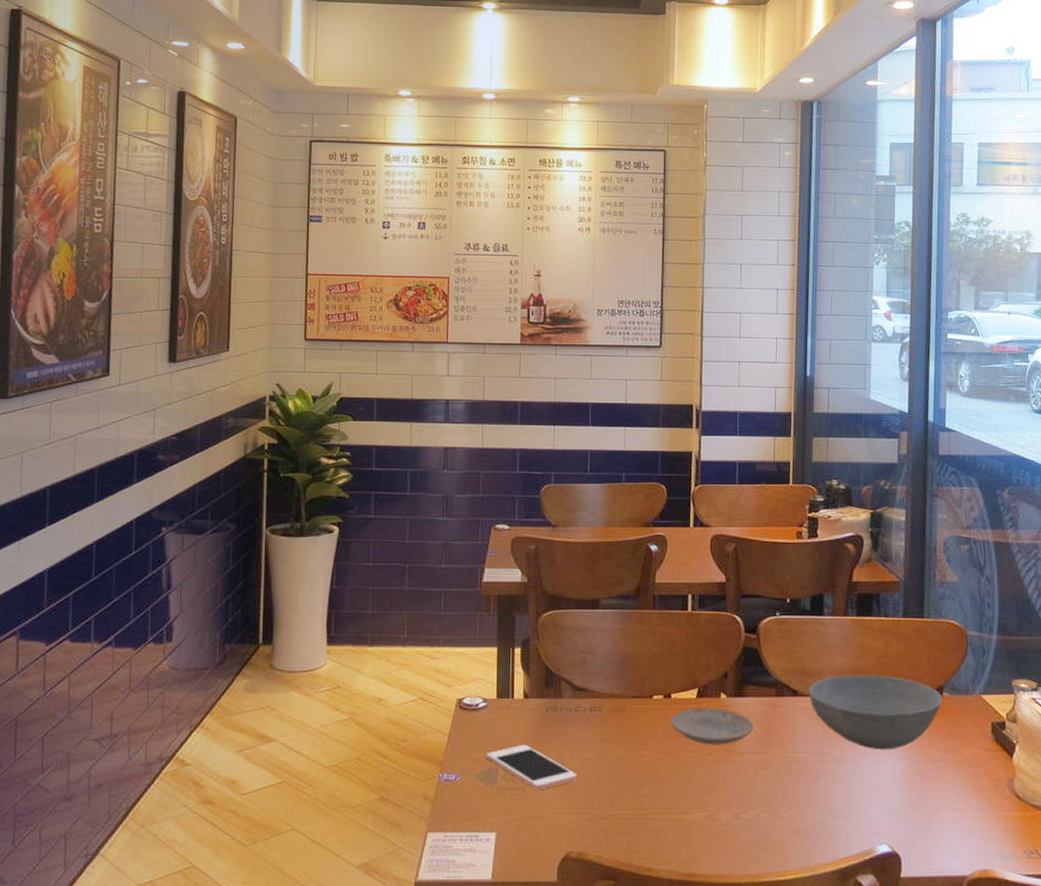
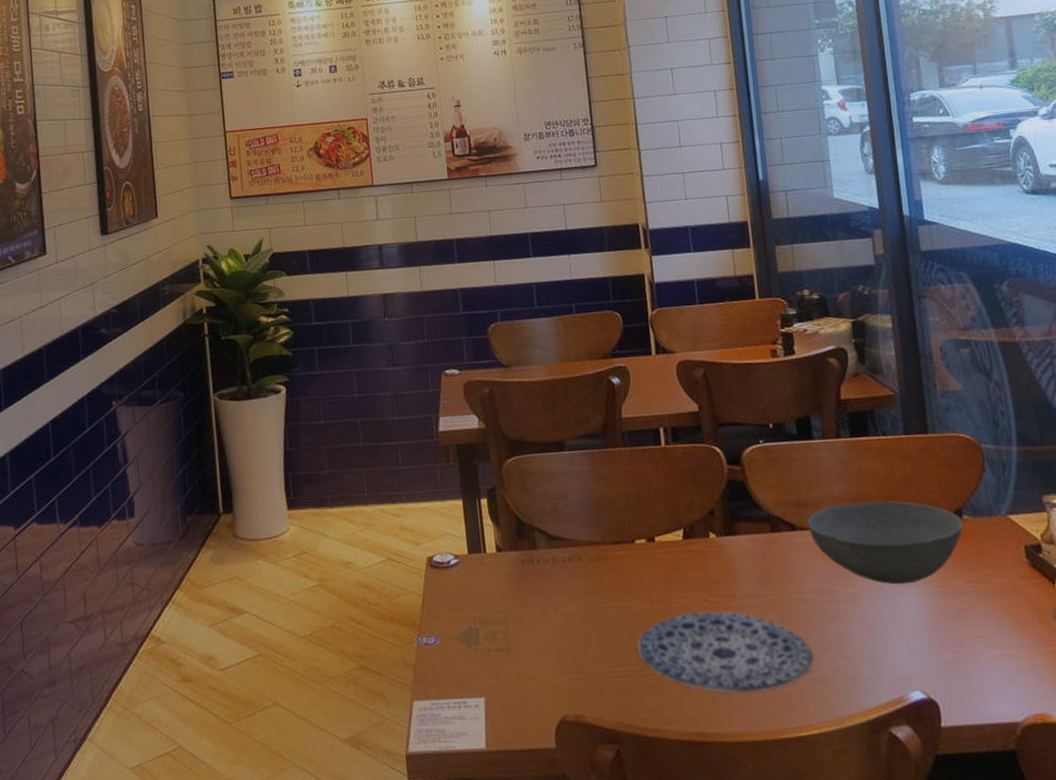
cell phone: present [486,744,578,791] -> none [464,601,565,650]
plate: none [643,764,799,840] -> present [637,611,814,694]
plate: present [670,708,754,745] -> none [657,549,752,591]

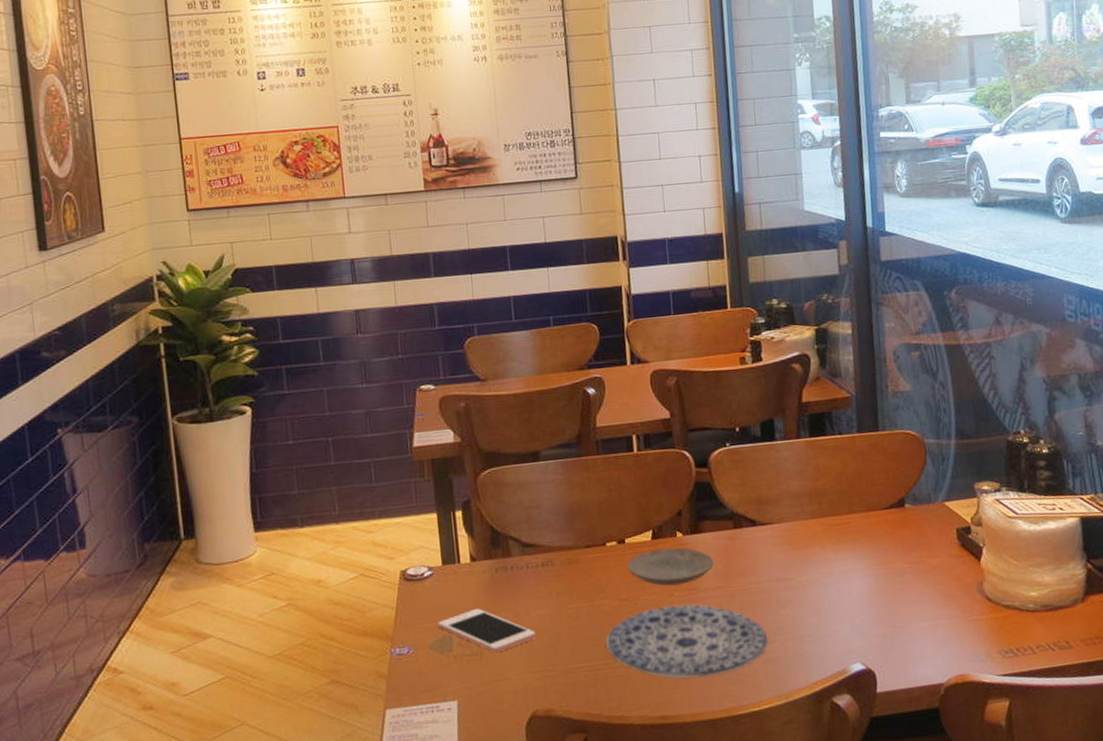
cell phone: none [464,601,565,650] -> present [438,608,536,653]
plate: none [657,549,752,591] -> present [626,547,715,586]
bowl: present [807,500,963,585] -> none [766,494,905,570]

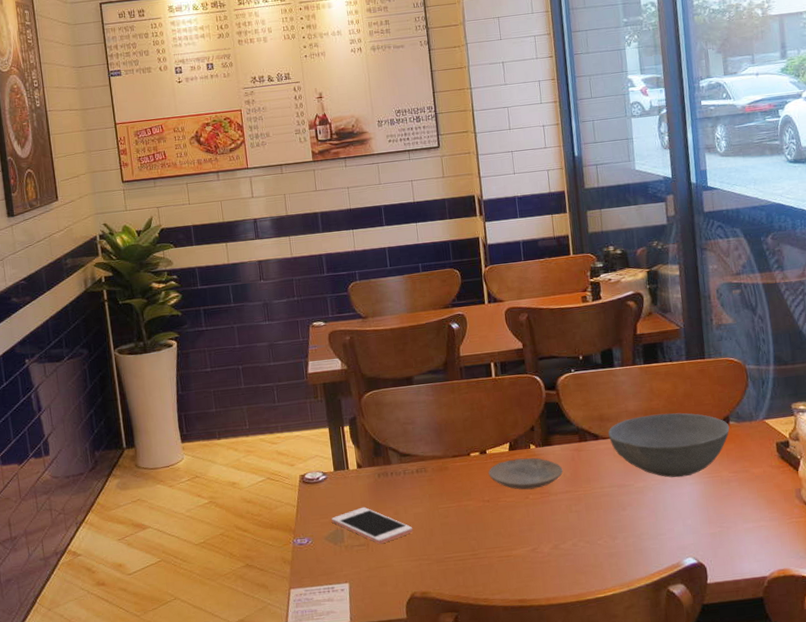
plate: present [606,604,768,679] -> none [472,505,611,569]
bowl: none [766,494,905,570] -> present [608,413,730,478]

